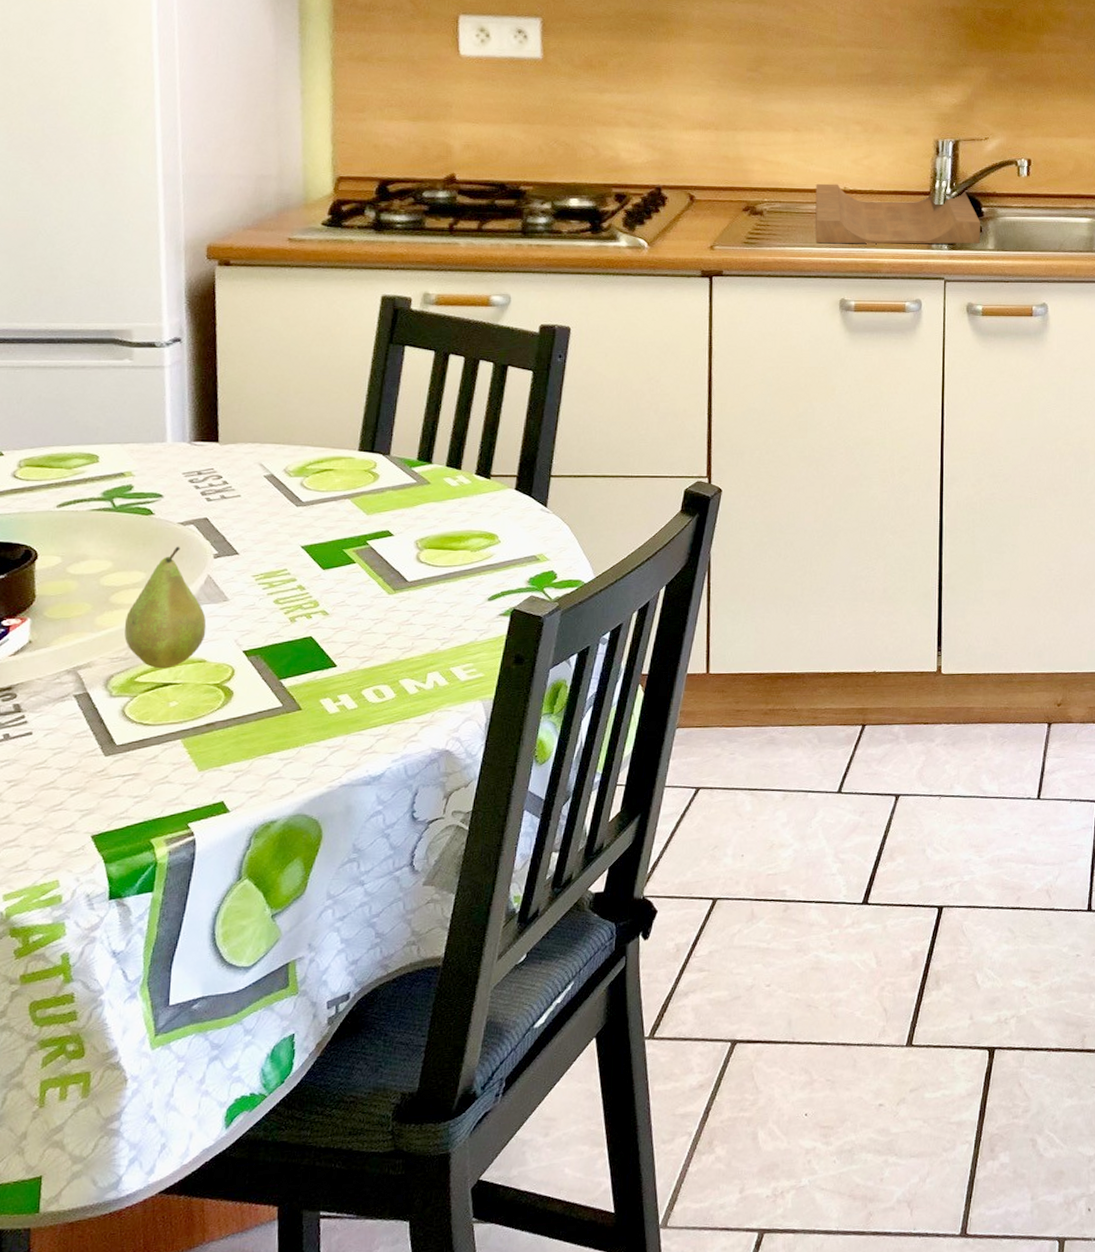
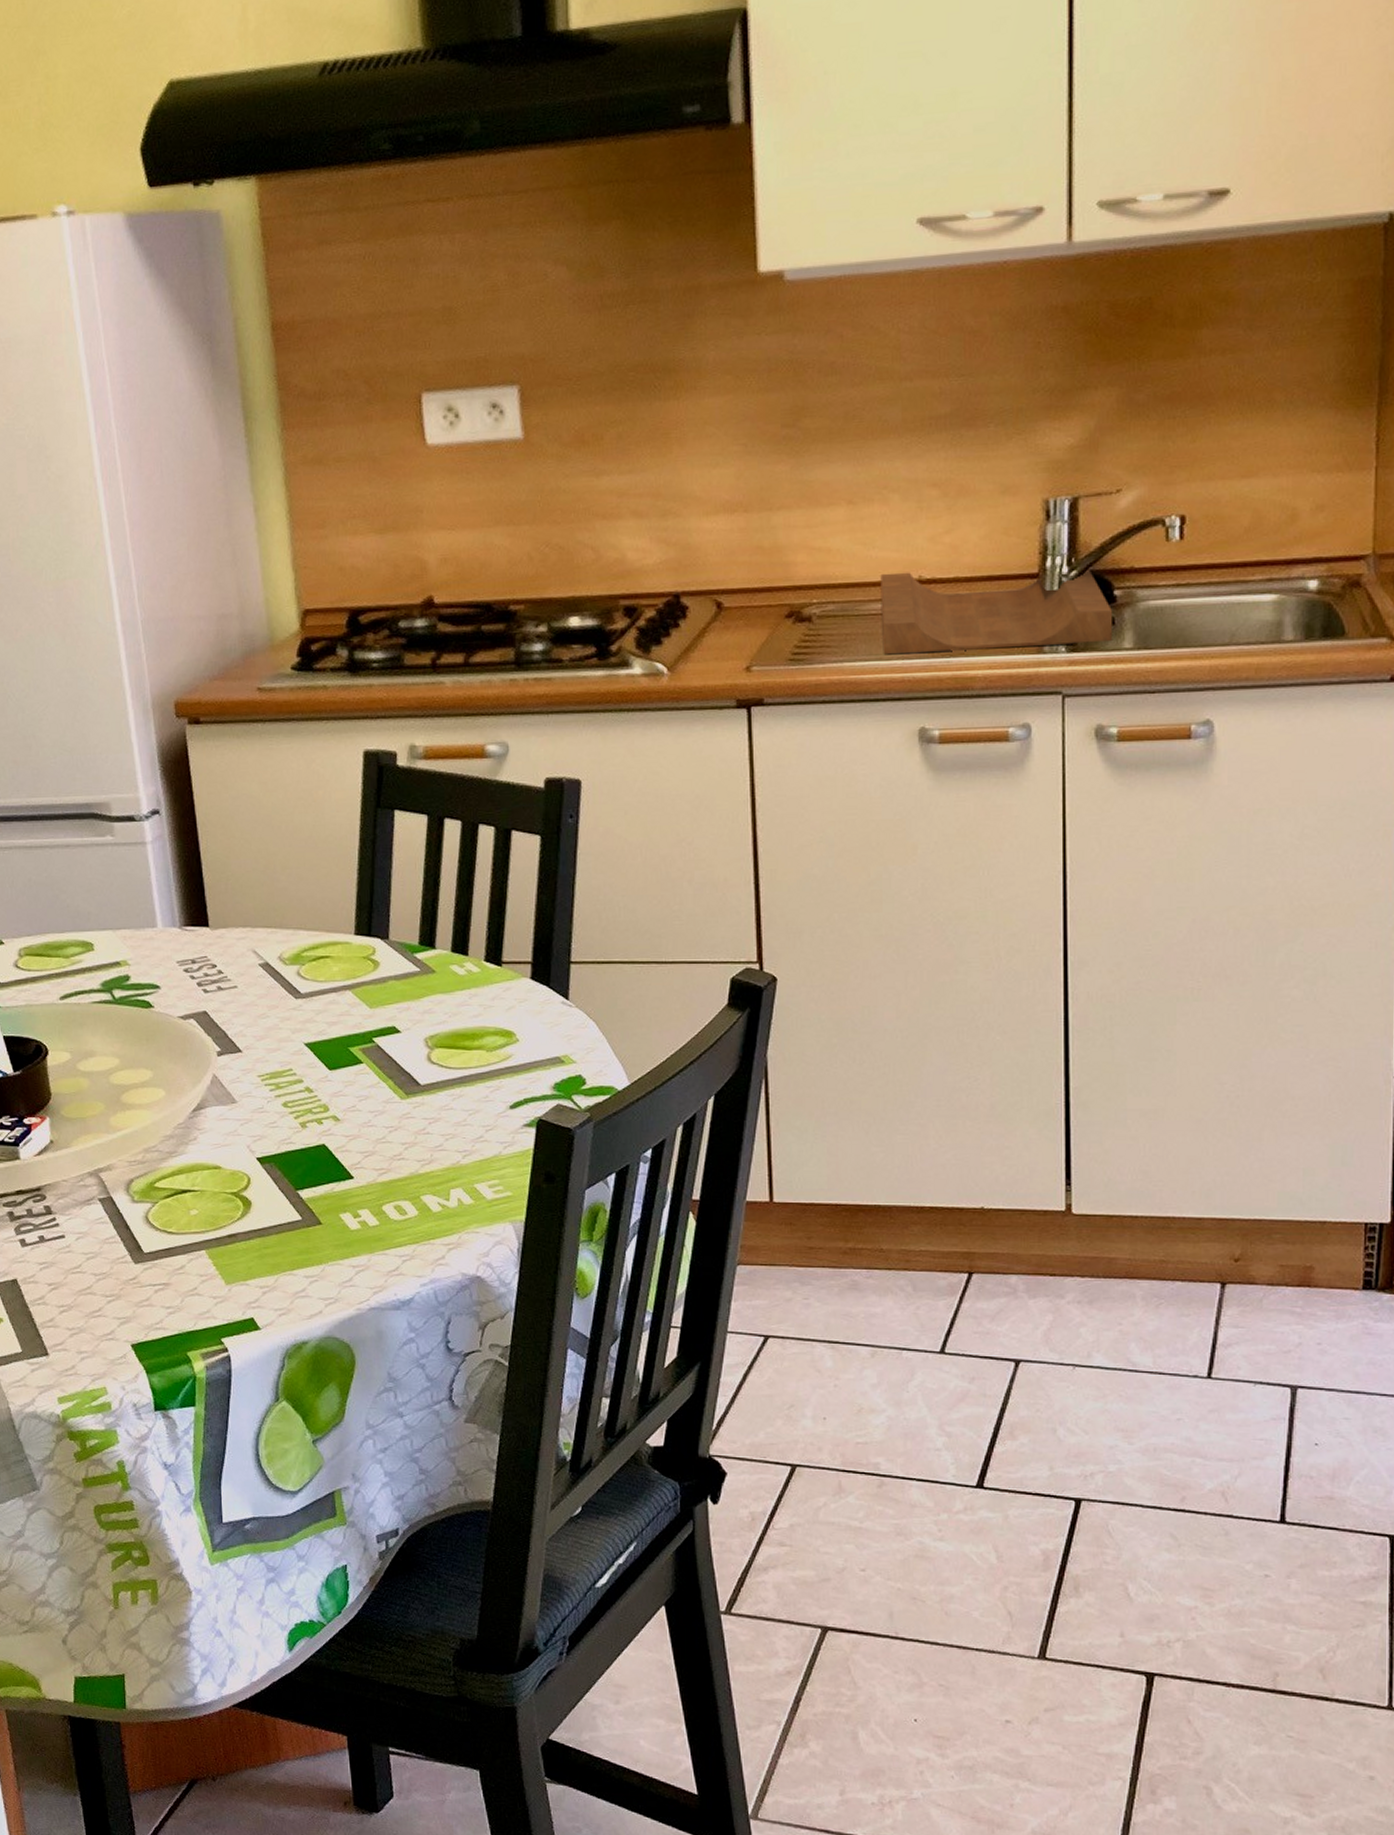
fruit: present [124,546,207,669] -> none [137,1042,218,1174]

